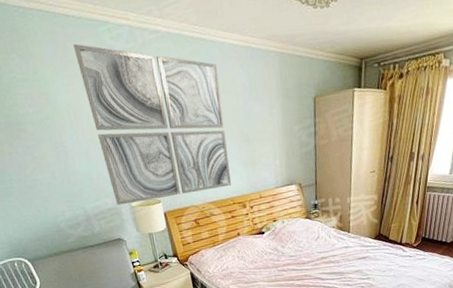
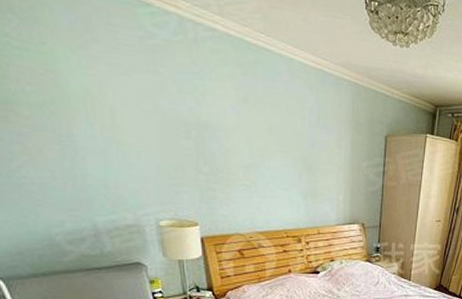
wall art: present [73,43,232,205] -> none [101,19,287,223]

